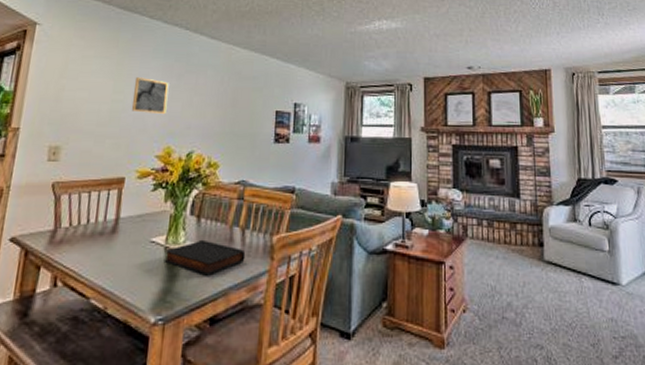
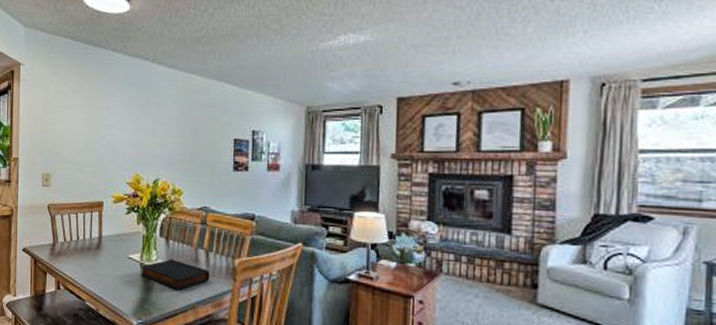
wall art: present [131,77,169,115] -> none [103,110,134,145]

